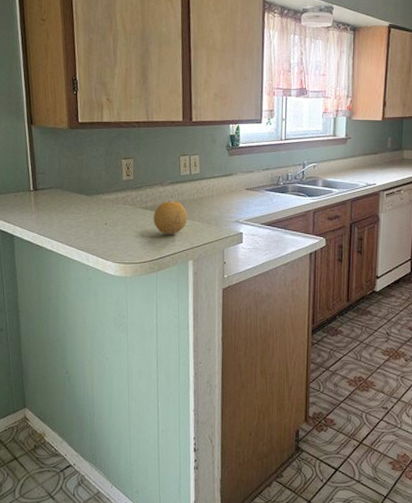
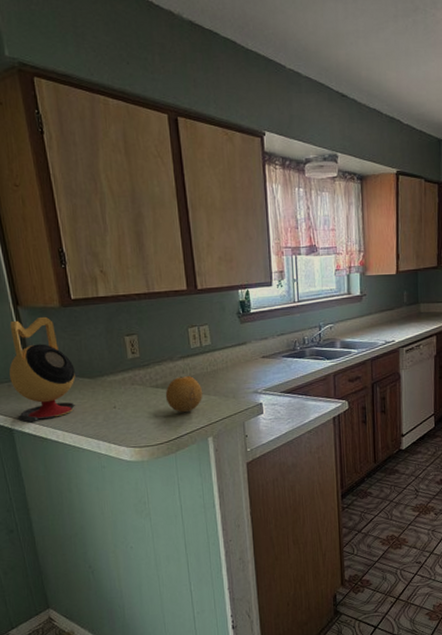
kettle: none [17,136,74,230] -> present [9,316,75,422]

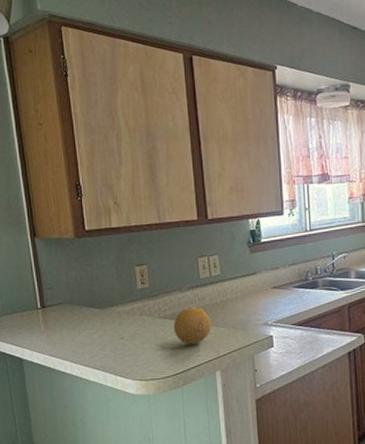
kettle: present [9,316,75,422] -> none [23,247,86,352]

